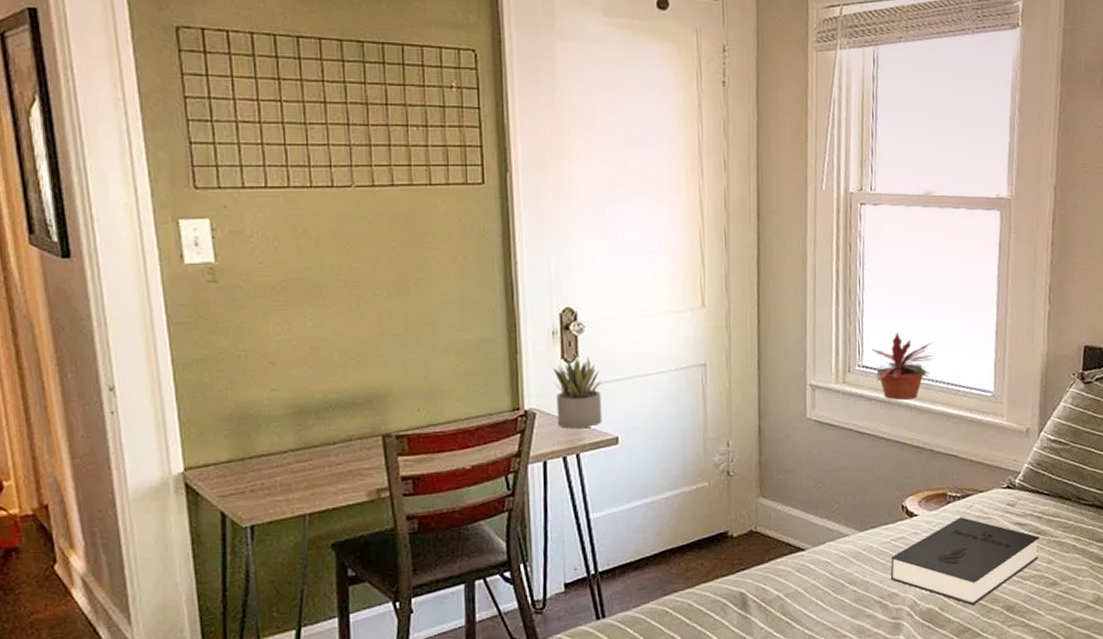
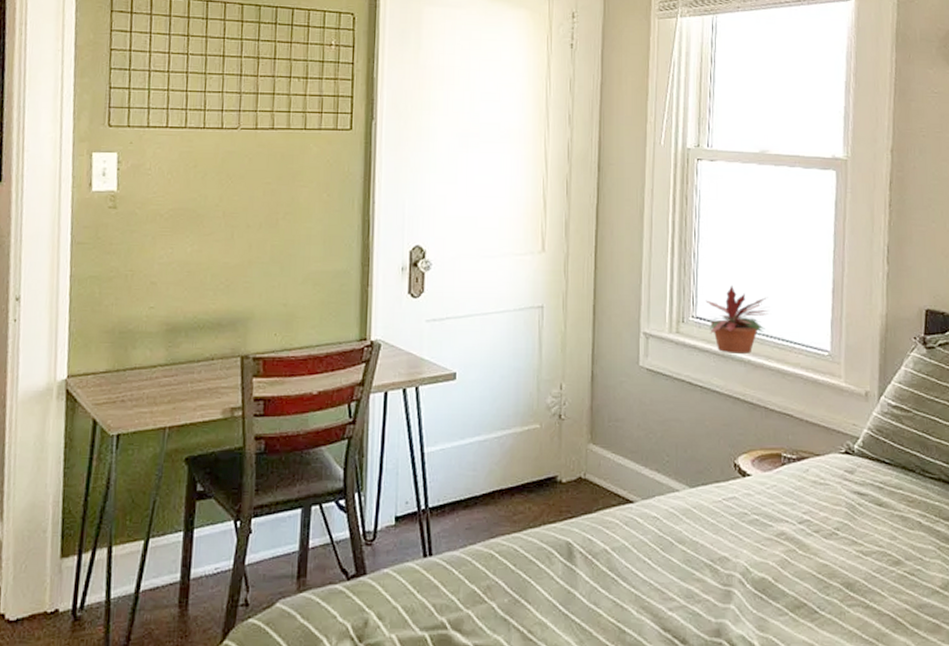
succulent plant: present [554,356,602,429] -> none [400,292,445,362]
booklet: present [890,517,1039,606] -> none [721,481,881,579]

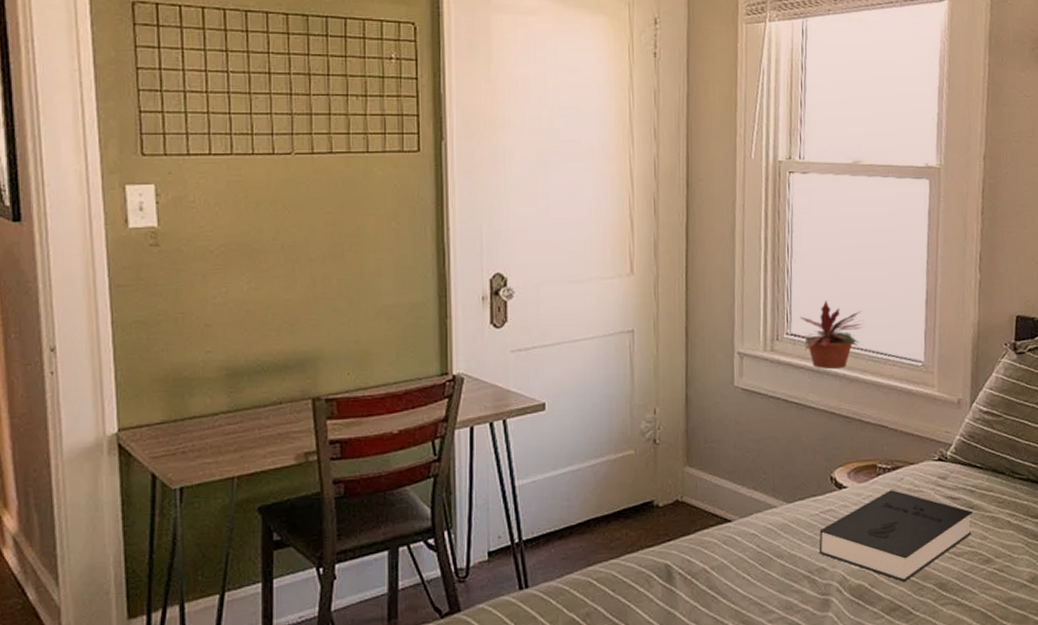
booklet: none [721,481,881,579] -> present [819,490,972,582]

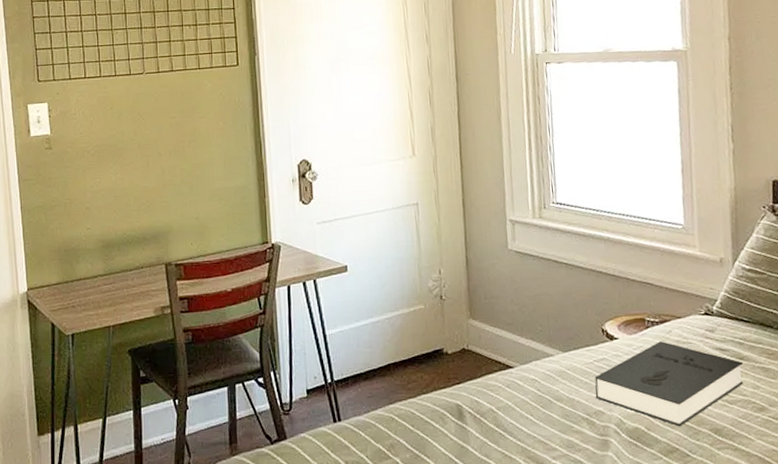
potted plant: present [800,301,863,370] -> none [564,173,623,234]

